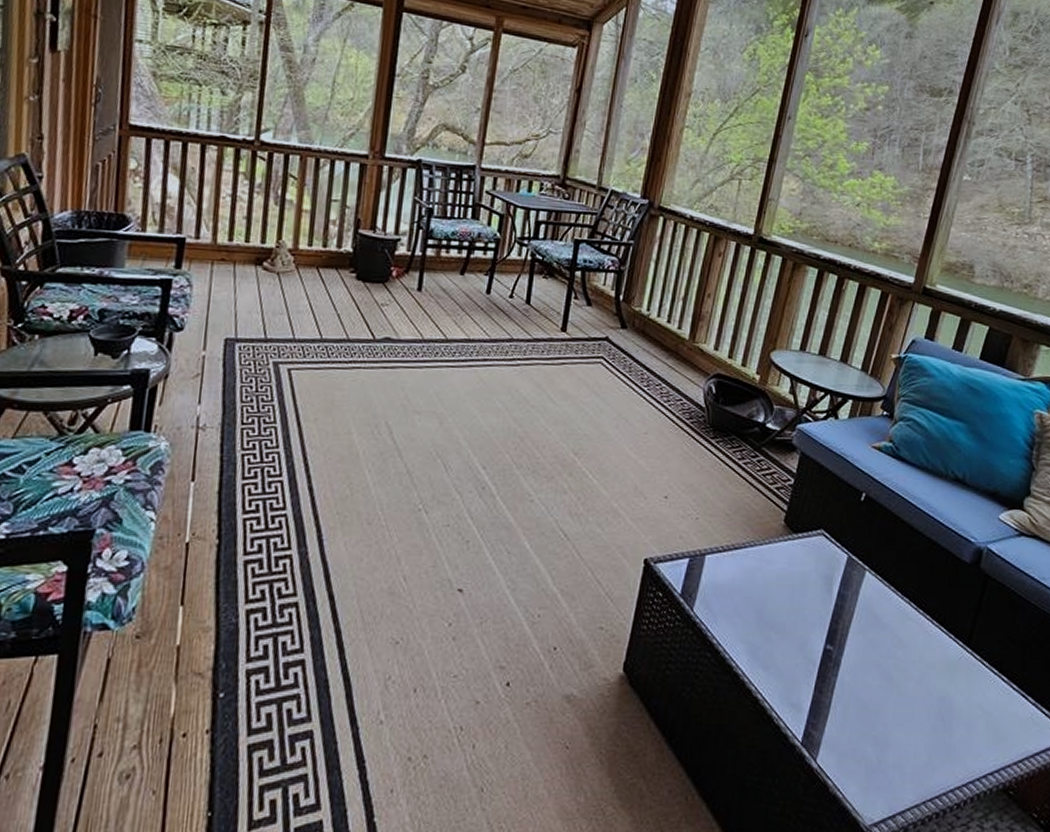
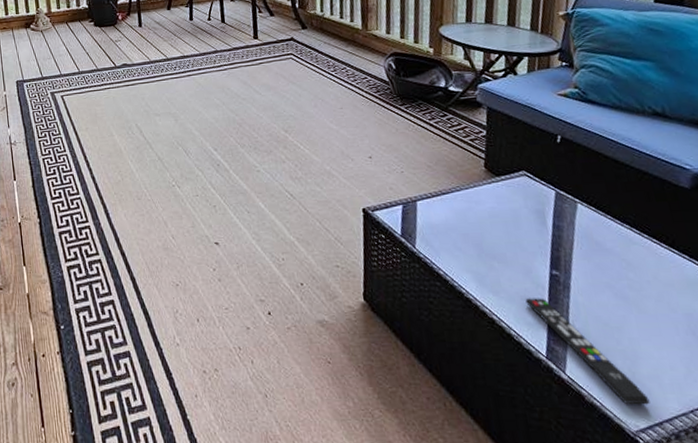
remote control: none [794,675,889,797] -> present [525,298,650,405]

